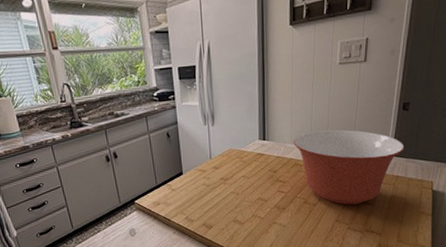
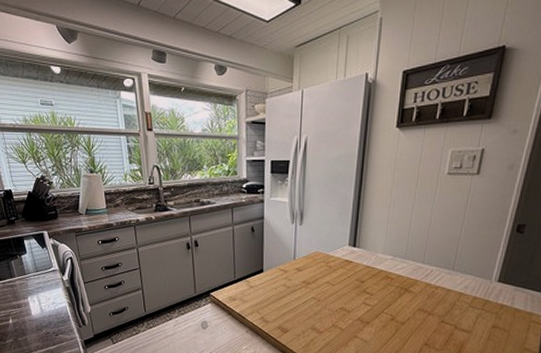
mixing bowl: present [293,129,404,205] -> none [386,243,514,330]

